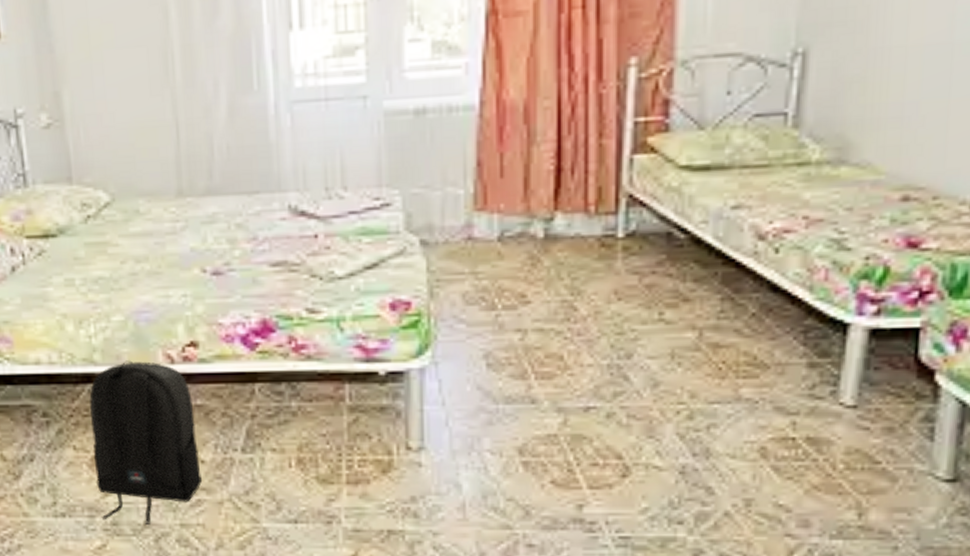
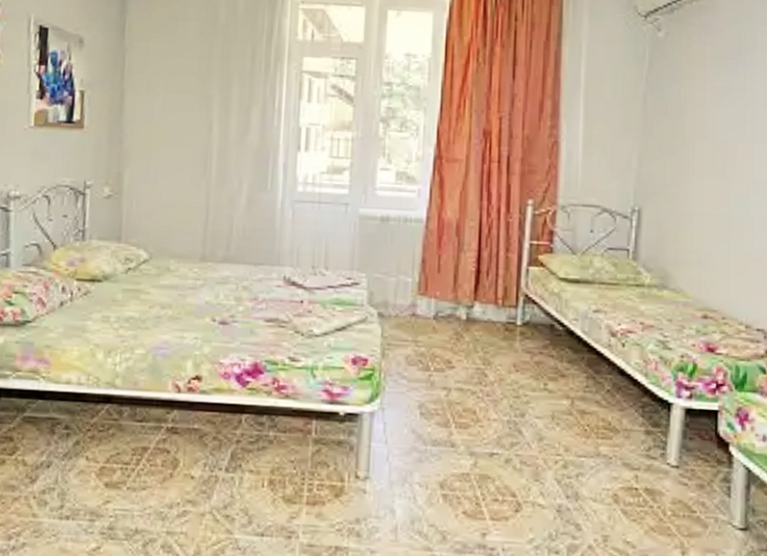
backpack: present [89,360,202,524] -> none [100,387,191,531]

